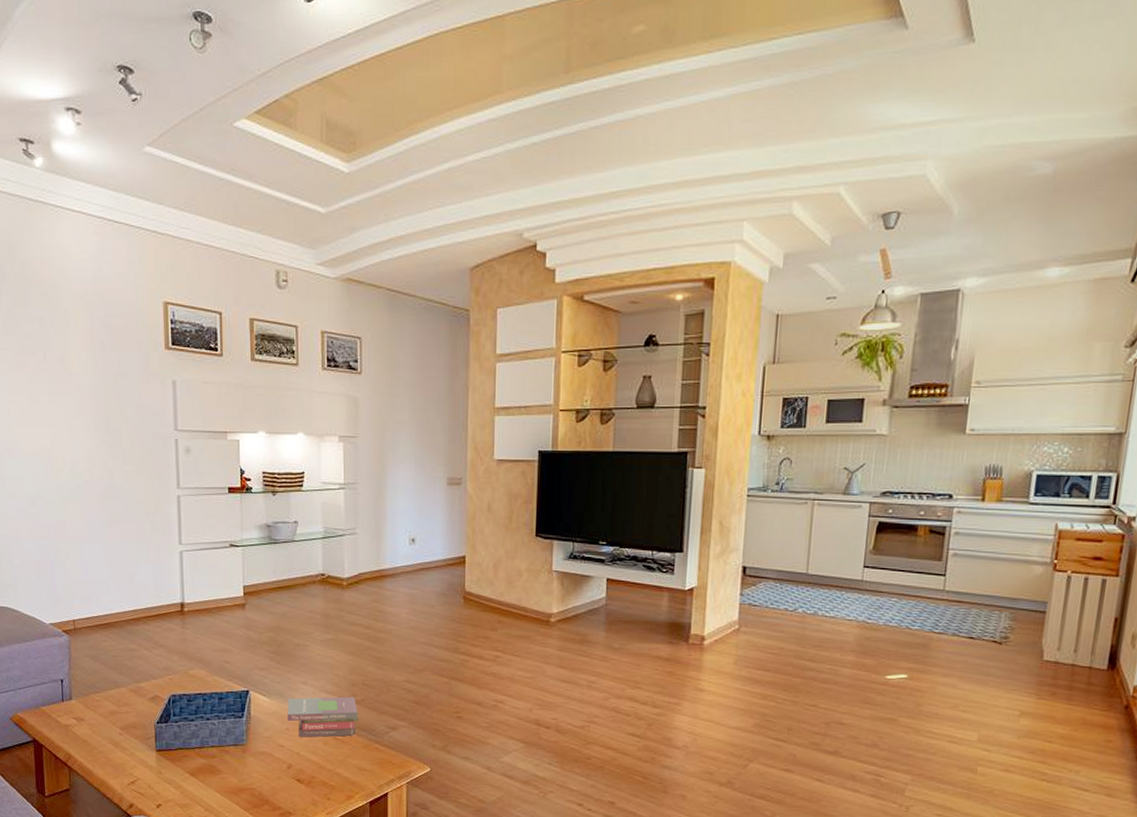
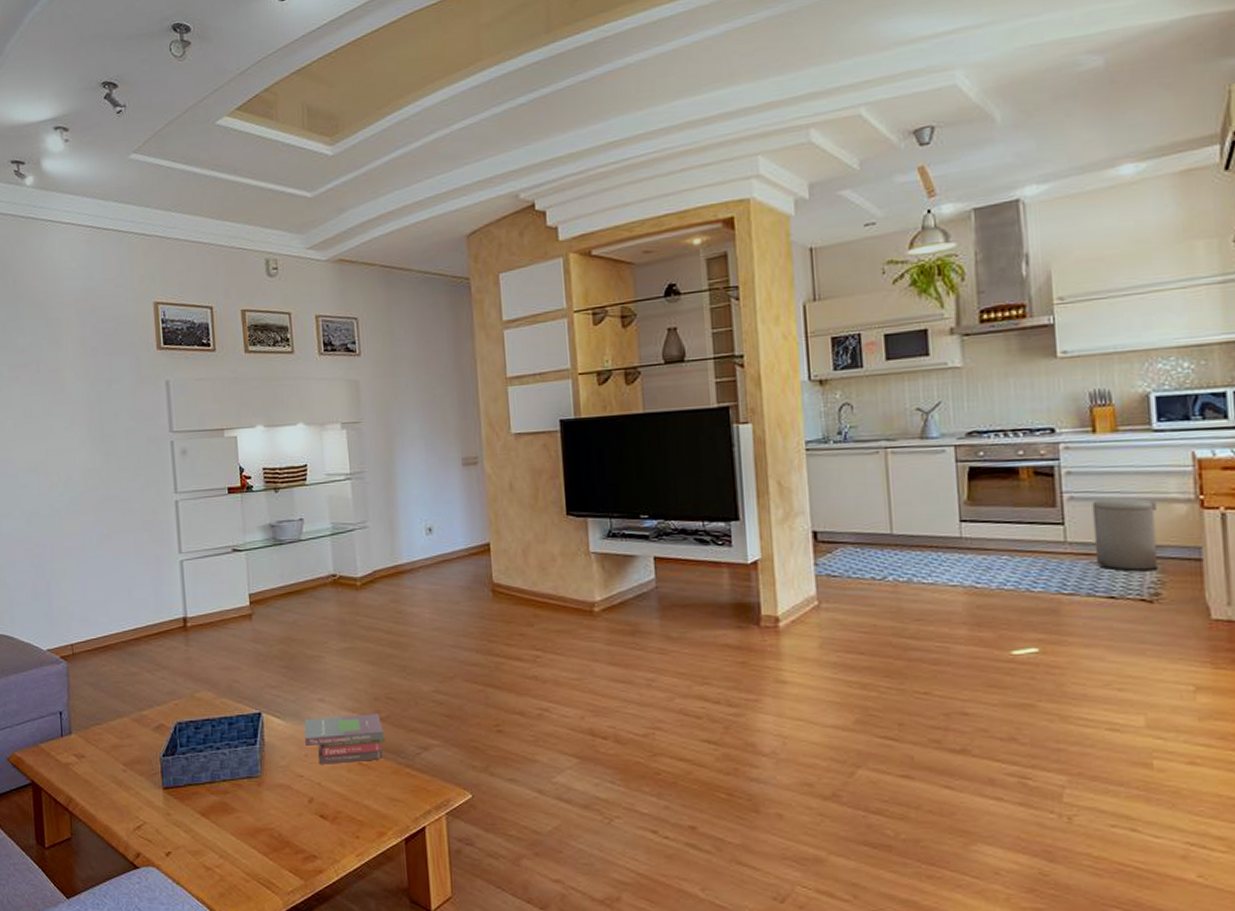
pedal bin: none [958,557,1020,619] -> present [1088,497,1158,572]

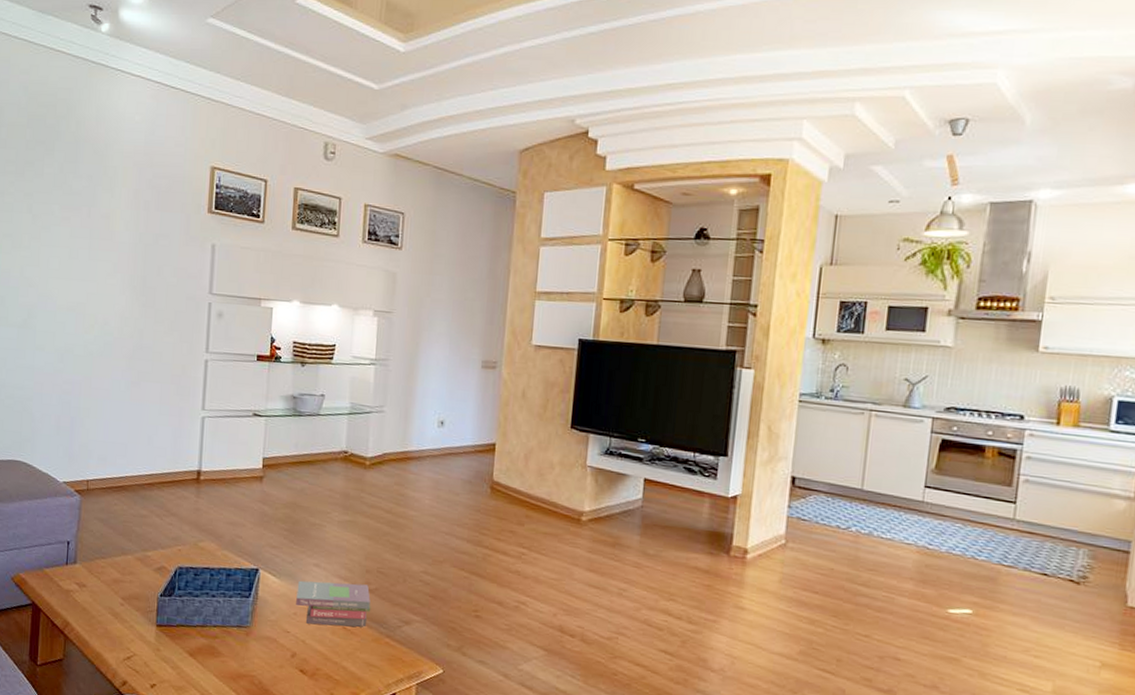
pedal bin: present [1088,497,1158,572] -> none [1030,485,1100,557]

